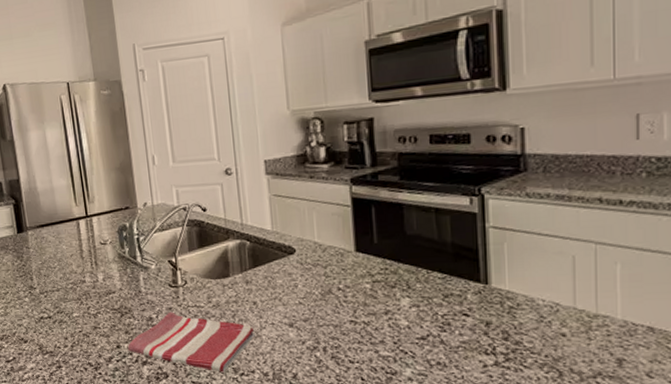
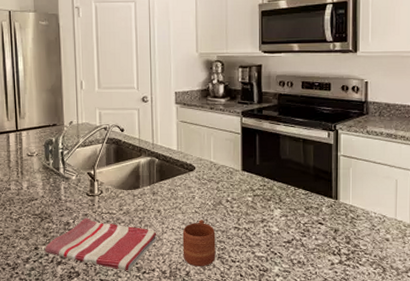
mug: none [285,312,329,367] -> present [182,219,216,266]

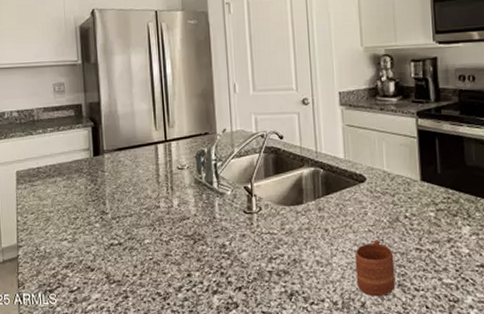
dish towel: present [45,217,157,271] -> none [199,239,326,302]

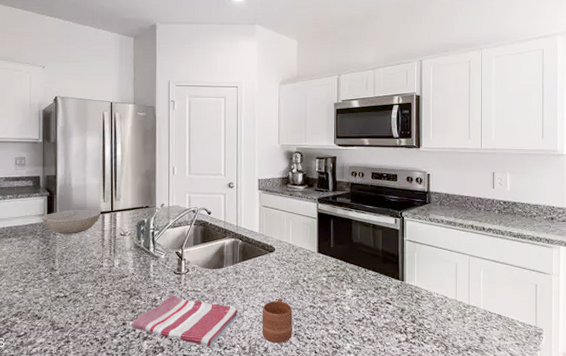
bowl: none [88,139,154,171] -> present [42,209,101,234]
dish towel: none [199,239,326,302] -> present [133,295,238,347]

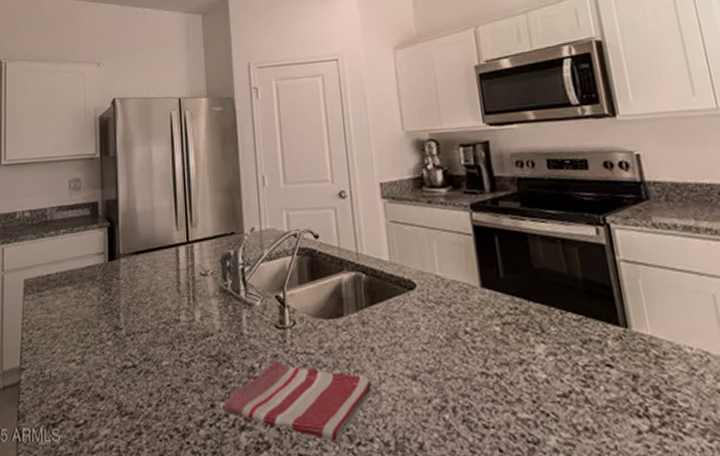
bowl: present [42,209,101,234] -> none [102,241,175,278]
mug: present [262,298,293,343] -> none [407,361,460,434]

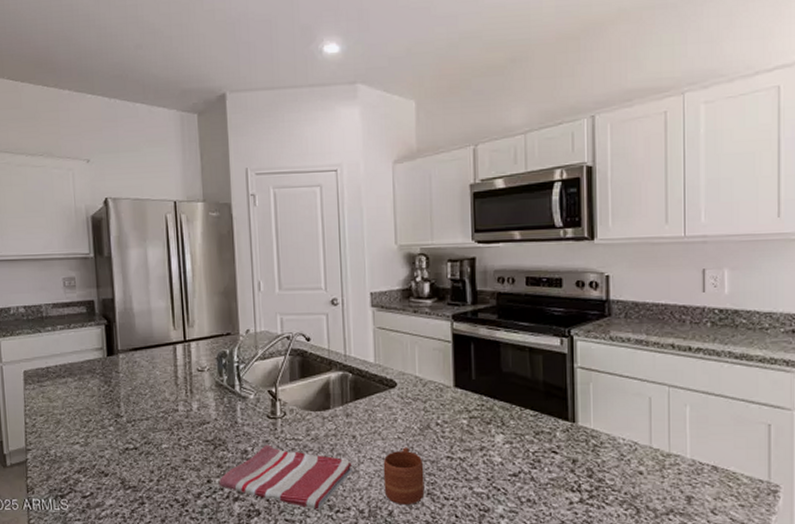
mug: none [407,361,460,434] -> present [383,447,425,504]

